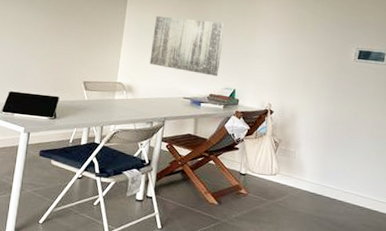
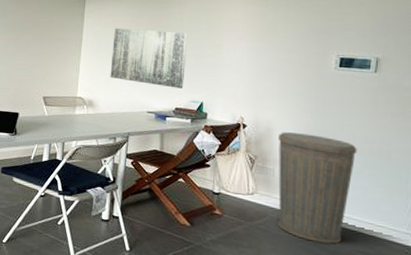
trash can: none [296,118,368,219] -> present [277,132,357,244]

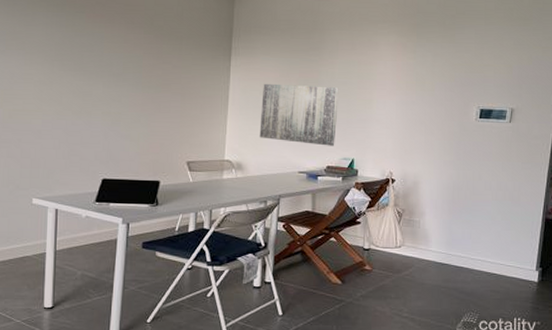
trash can: present [277,132,357,244] -> none [423,184,493,287]

